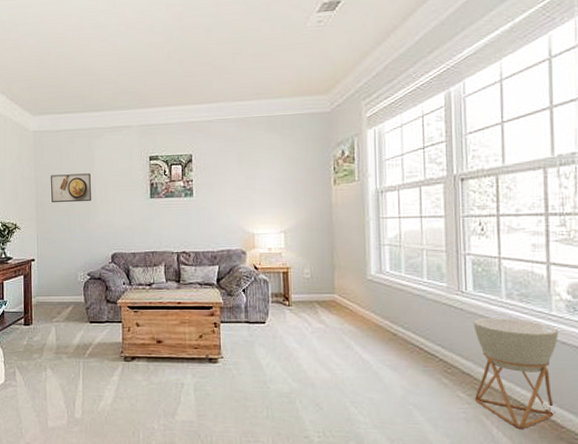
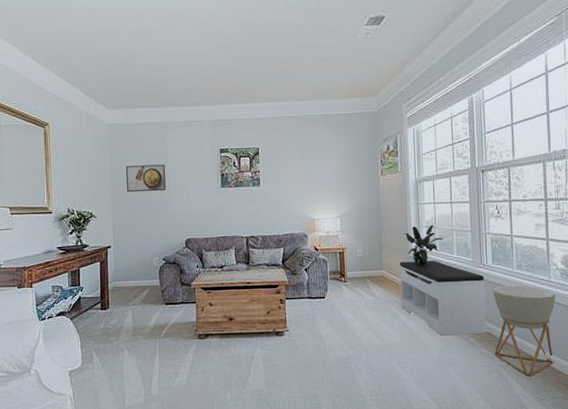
bench: none [354,285,465,374] -> present [399,260,487,336]
potted plant: none [360,243,411,290] -> present [403,225,444,265]

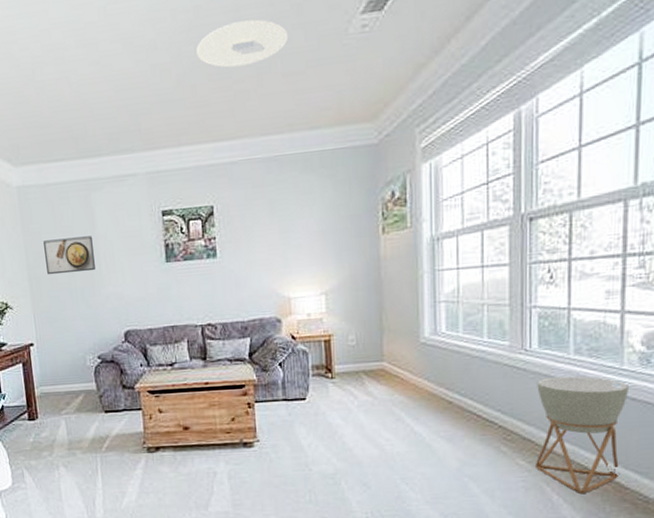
ceiling light: none [251,22,316,53] -> present [196,19,289,68]
bench: present [399,260,487,336] -> none [406,346,526,444]
potted plant: present [403,225,444,265] -> none [412,298,470,353]

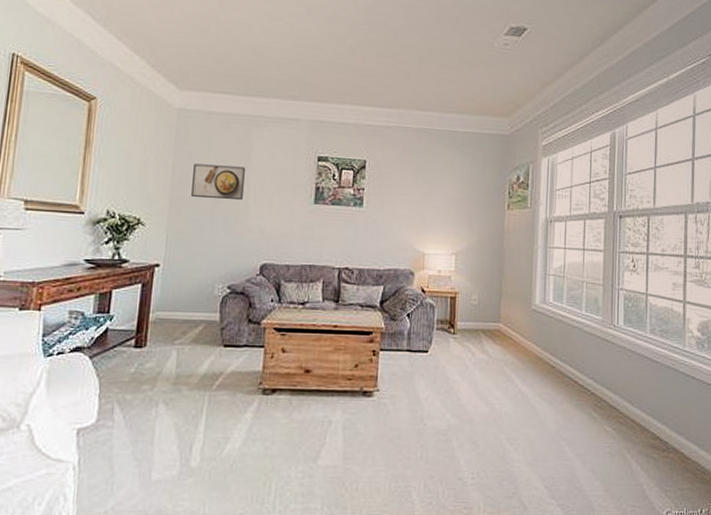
ceiling light: present [196,19,289,68] -> none [370,16,448,52]
planter: present [536,376,630,495] -> none [619,352,690,463]

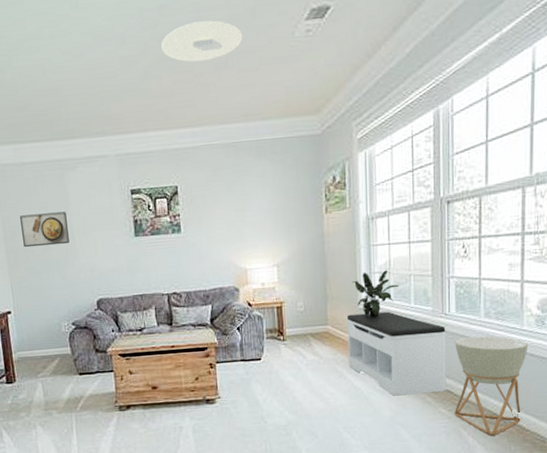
ceiling light: none [370,16,448,52] -> present [161,20,243,63]
bench: none [517,314,614,408] -> present [346,311,446,396]
potted plant: none [527,273,572,321] -> present [352,270,399,318]
planter: none [619,352,690,463] -> present [455,336,529,437]

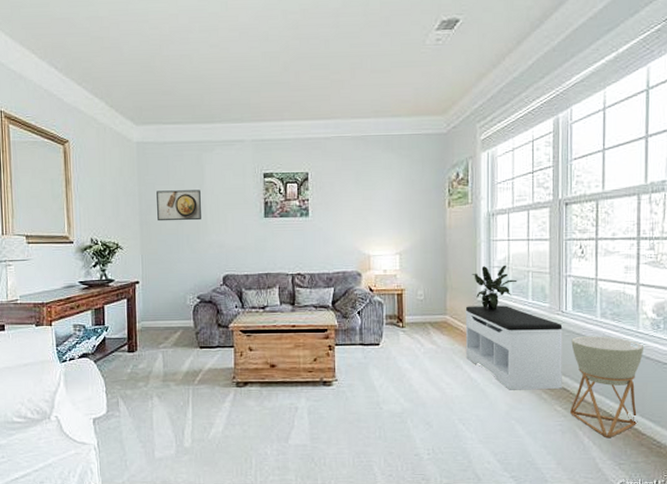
ceiling light: present [161,20,243,63] -> none [302,25,378,61]

